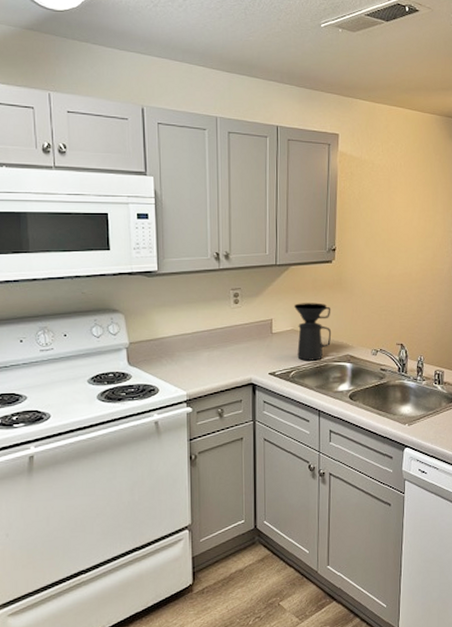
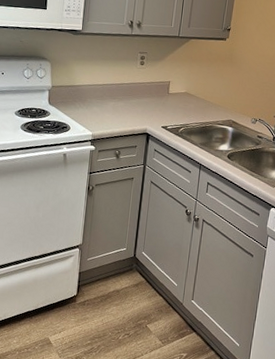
coffee maker: present [294,303,332,361] -> none [187,71,221,121]

